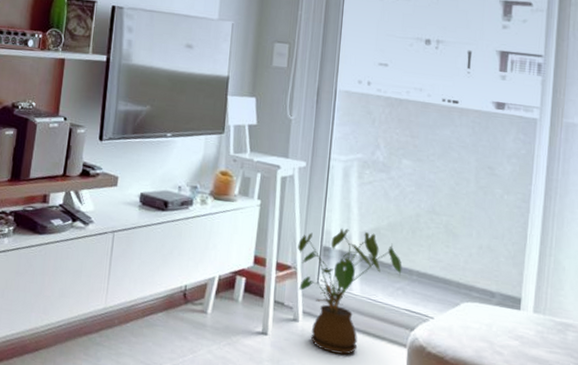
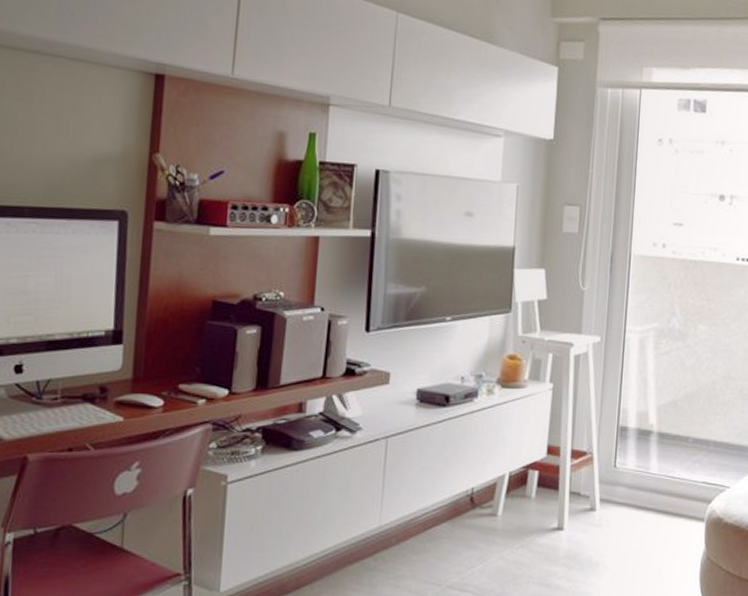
house plant: present [298,228,402,355] -> none [593,404,699,539]

